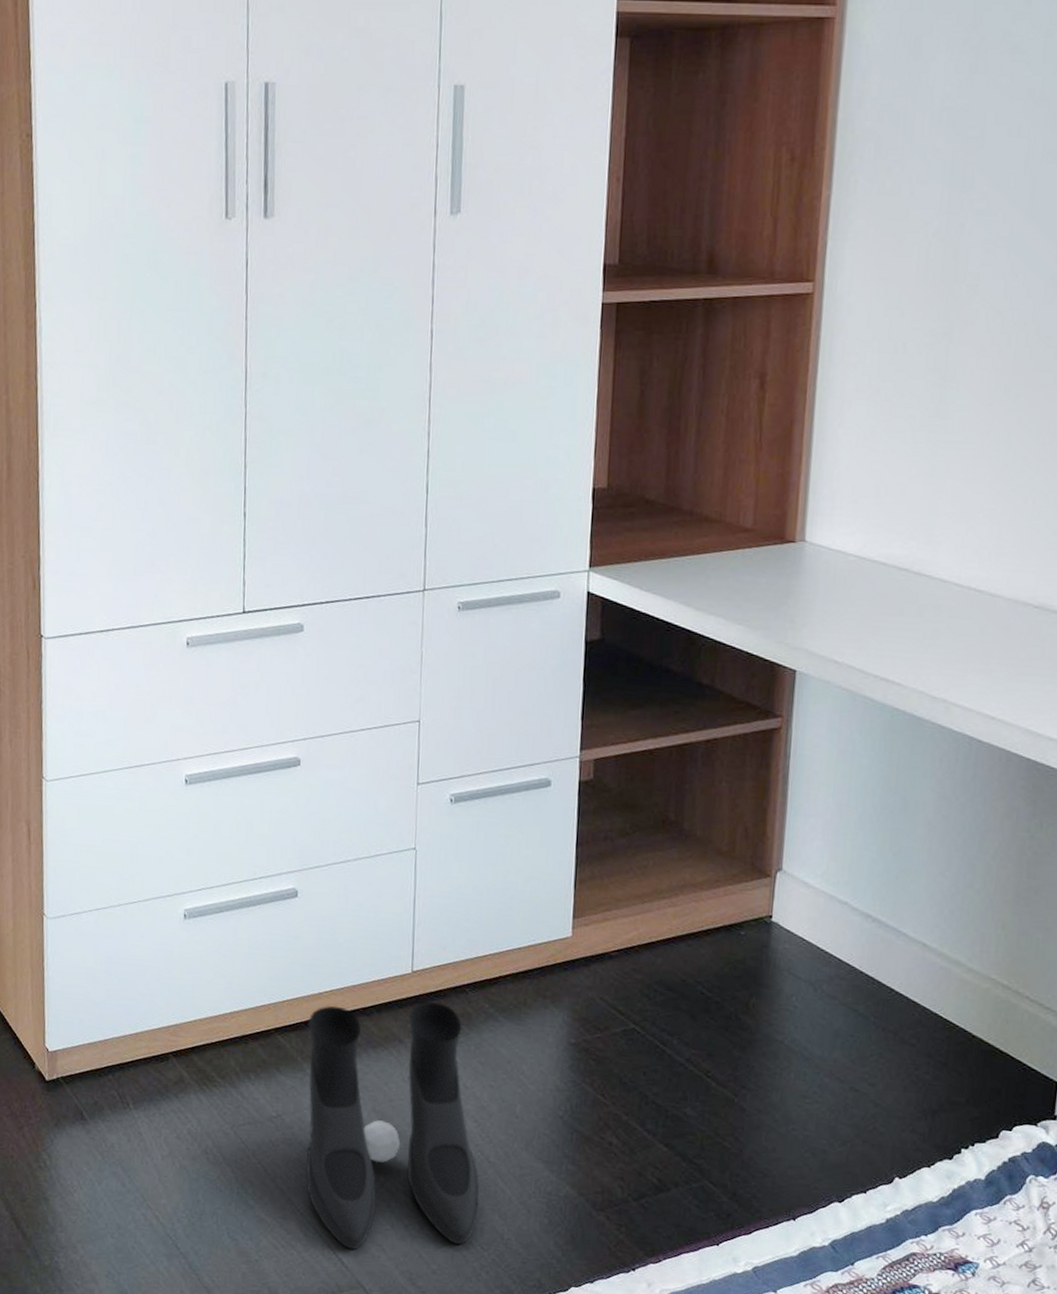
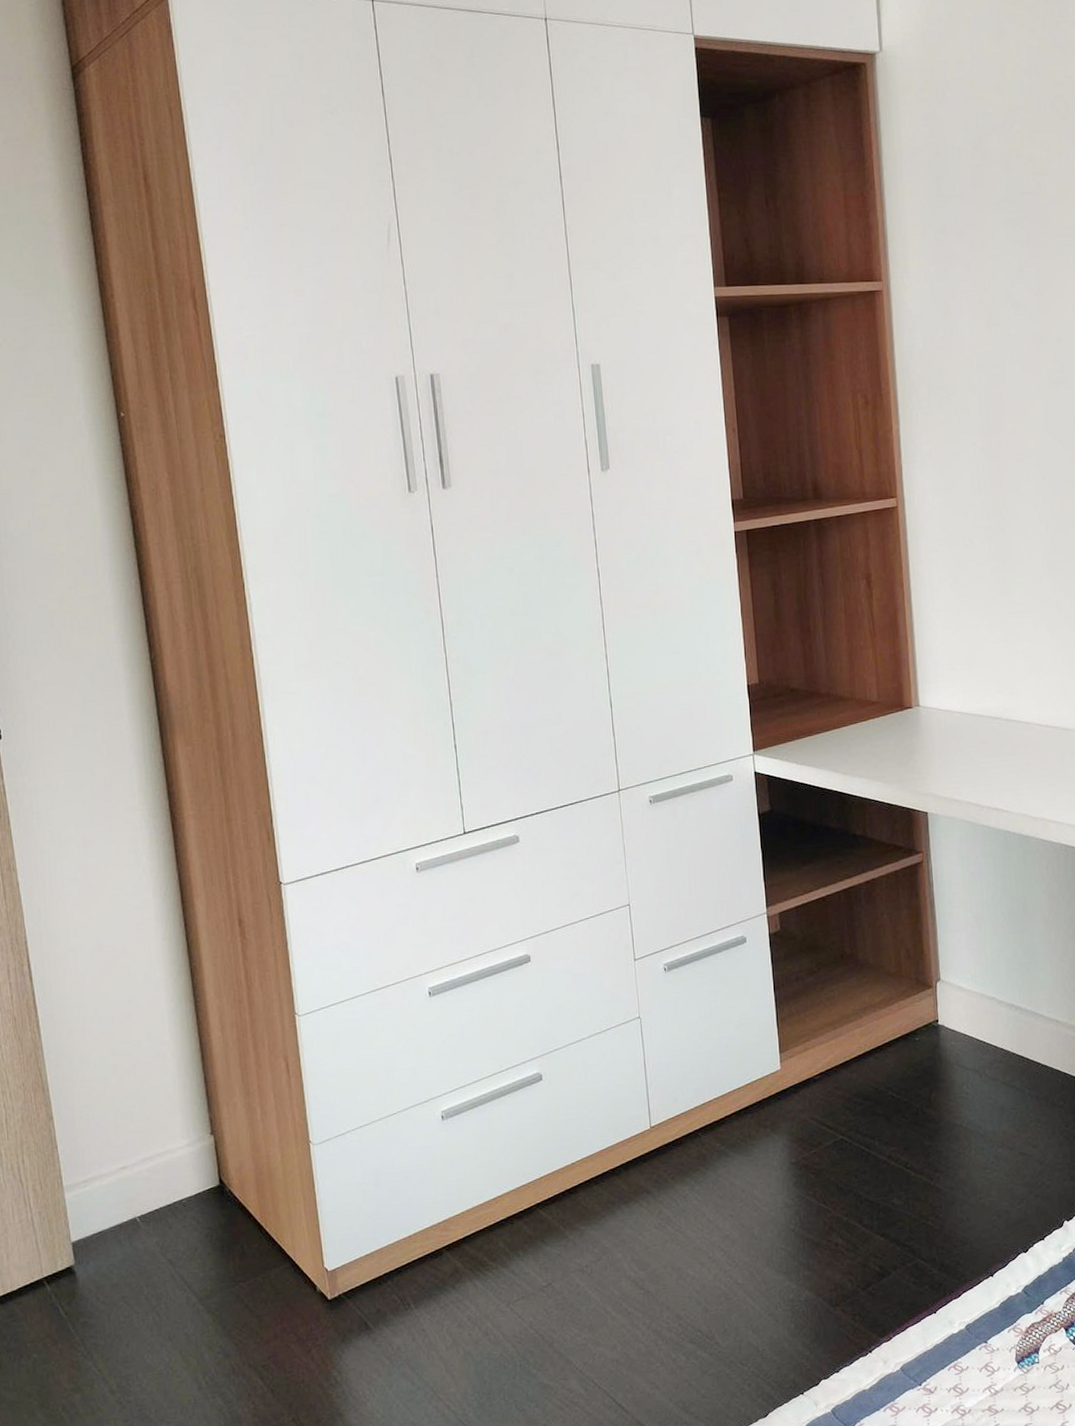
boots: present [306,1001,480,1251] -> none [565,1150,735,1394]

